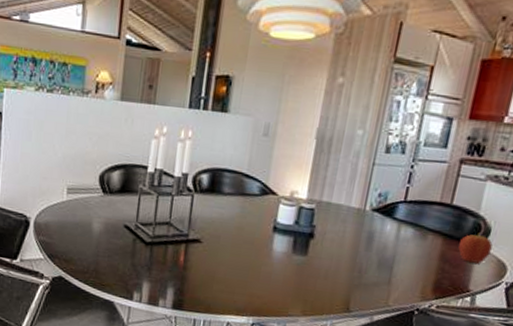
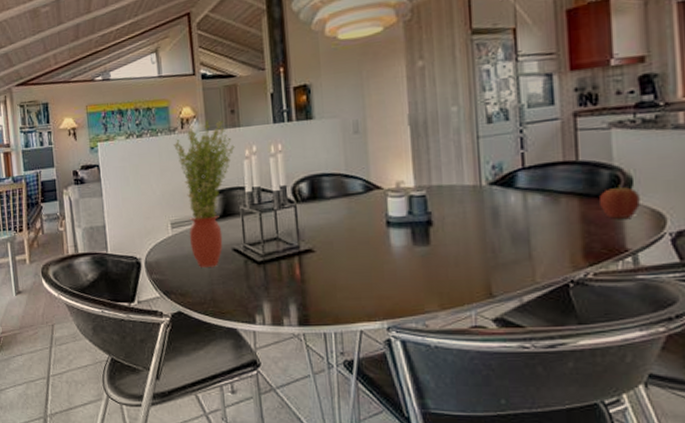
potted plant: none [83,89,146,239] -> present [173,120,235,268]

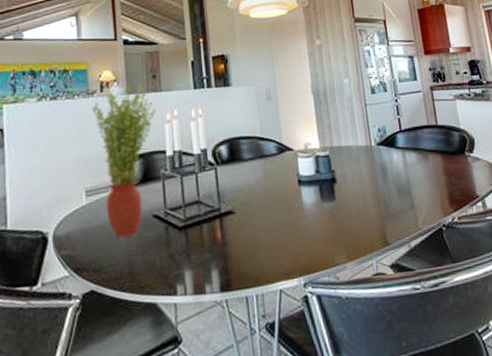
fruit: present [600,185,640,219] -> none [455,144,481,171]

